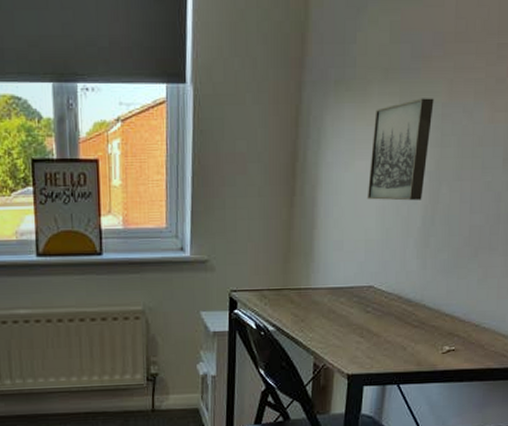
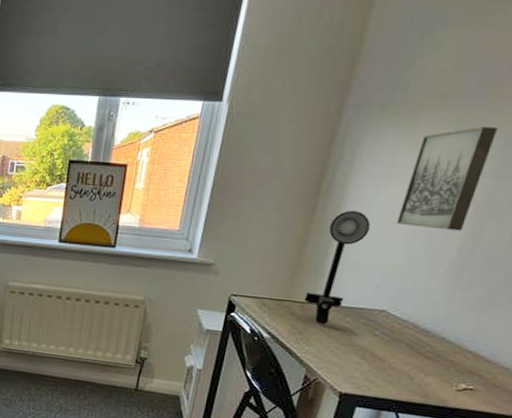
desk lamp: none [300,189,345,309] -> present [304,210,371,325]

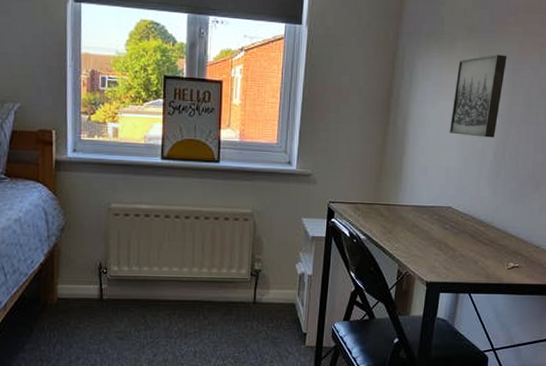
desk lamp: present [304,210,371,325] -> none [389,122,431,223]

